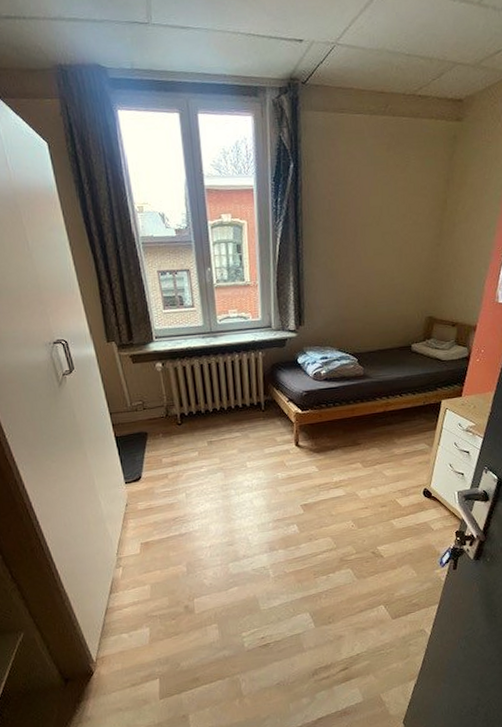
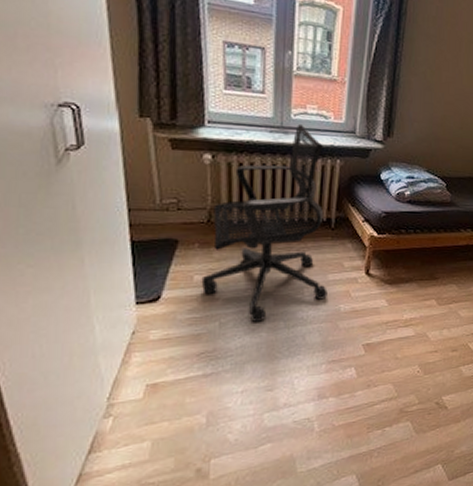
office chair: none [168,328,266,493] -> present [201,125,328,323]

